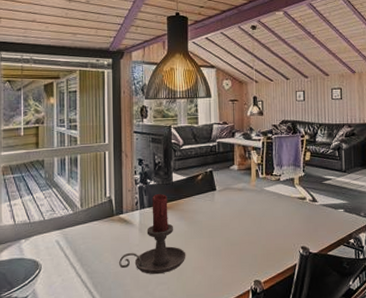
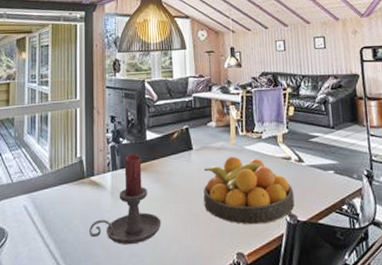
fruit bowl: none [225,196,308,256] -> present [203,156,295,225]

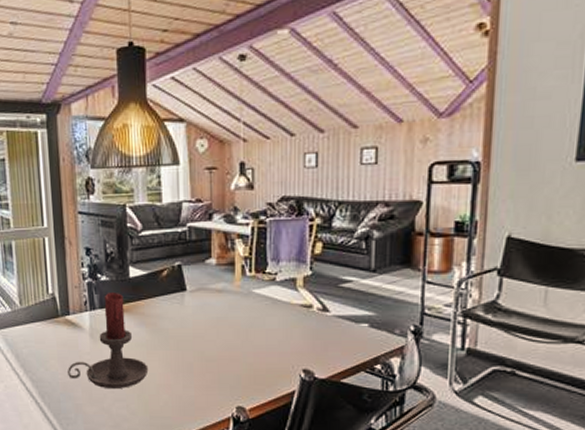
fruit bowl: present [203,156,295,225] -> none [199,301,312,379]

